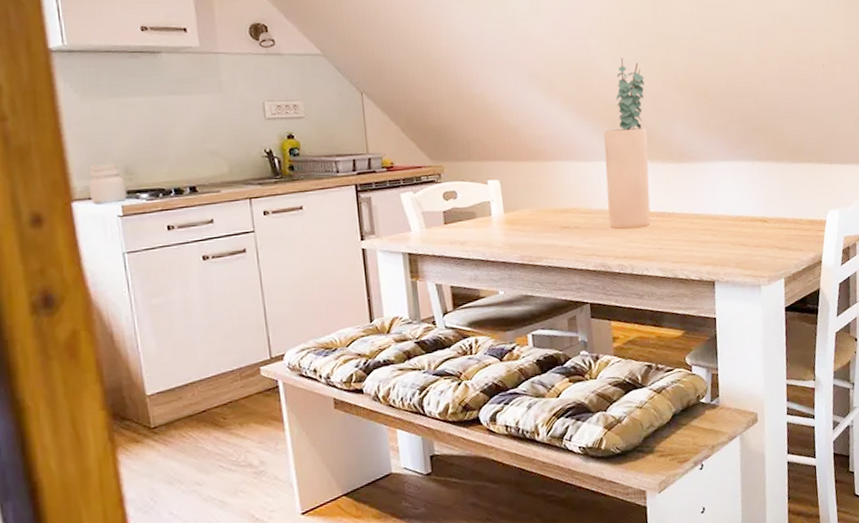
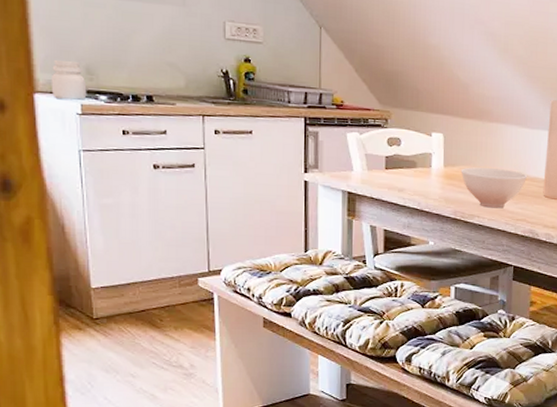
bowl: none [522,206,592,248] -> present [460,167,528,209]

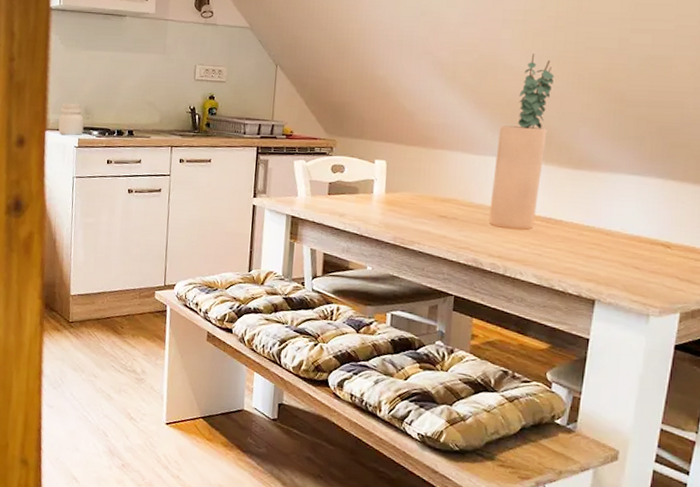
bowl: present [460,167,528,209] -> none [402,193,473,236]

